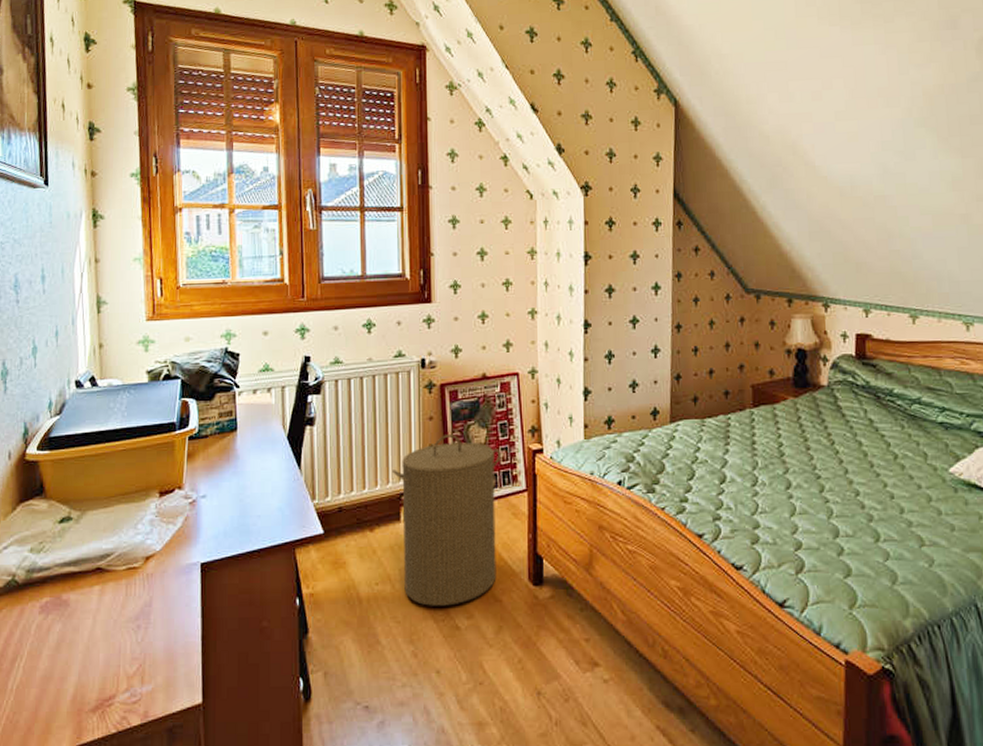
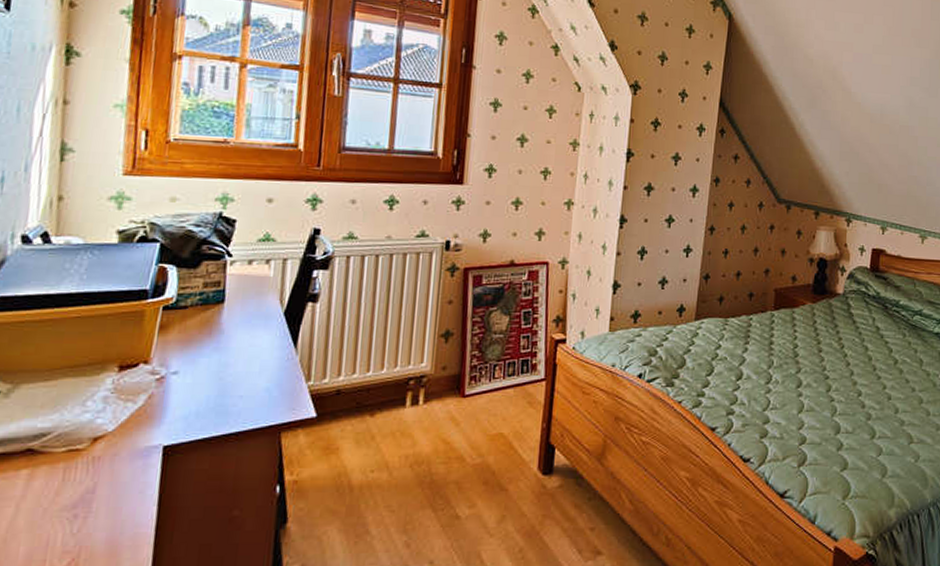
laundry hamper: present [393,433,501,606] -> none [402,318,522,495]

